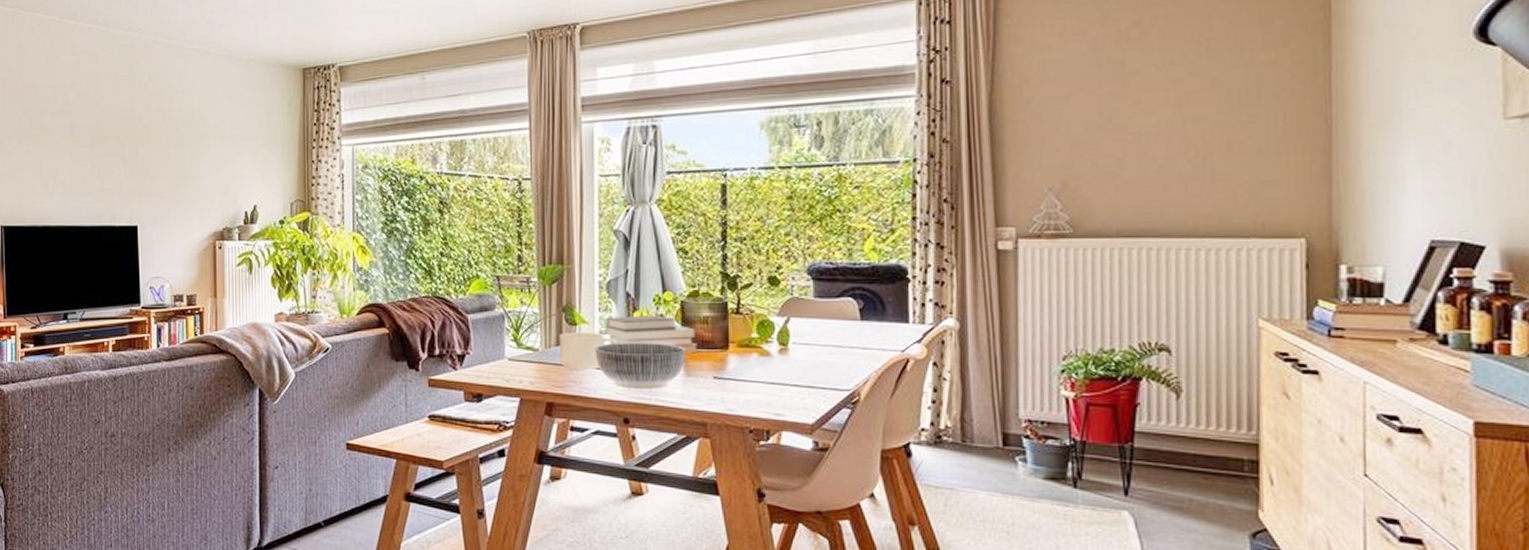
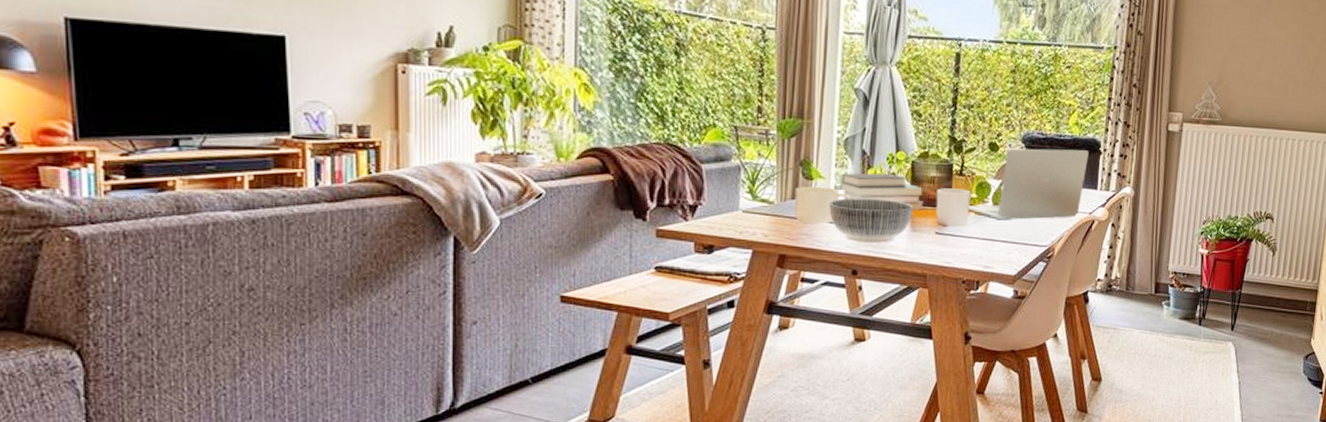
mug: none [711,328,751,371] -> present [935,188,971,227]
laptop: none [749,279,894,362] -> present [968,148,1089,220]

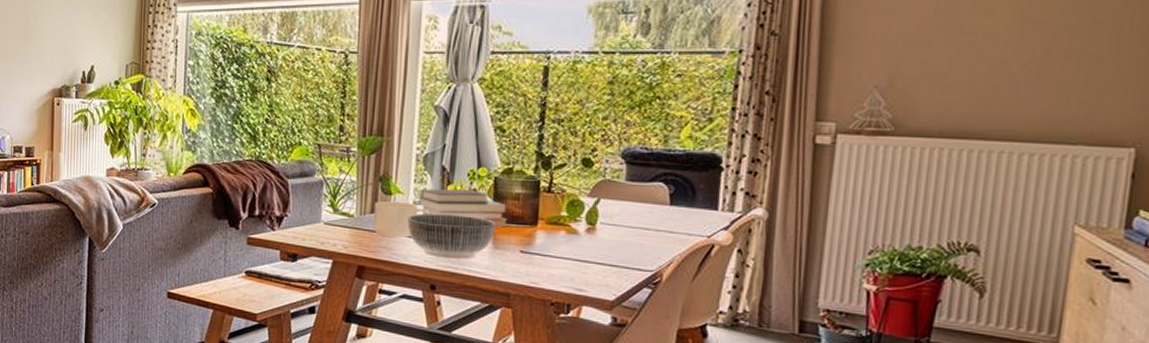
mug: present [935,188,971,227] -> none [520,205,561,246]
laptop: present [968,148,1089,220] -> none [558,164,707,241]

